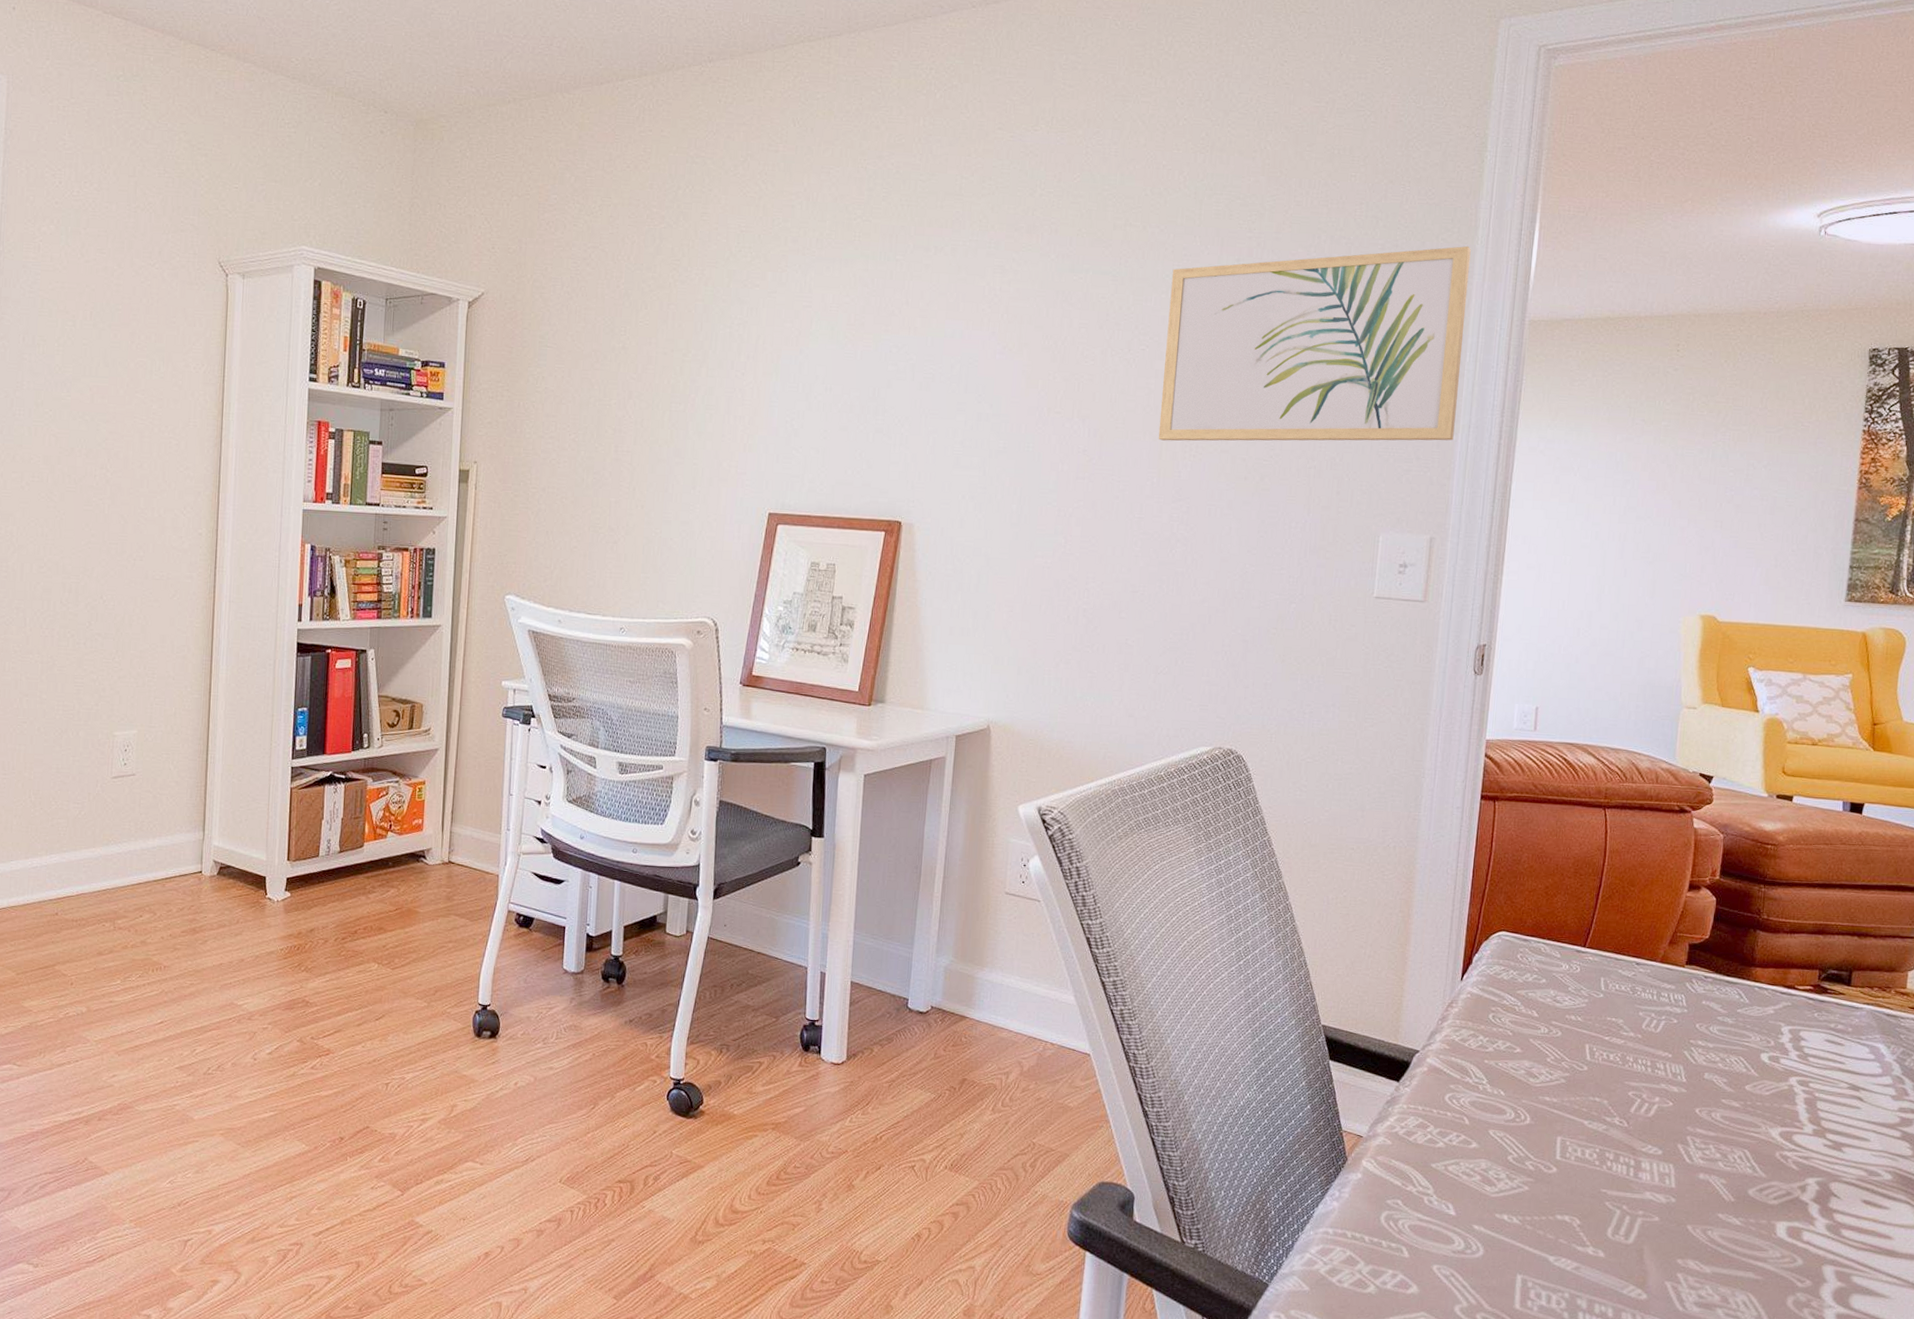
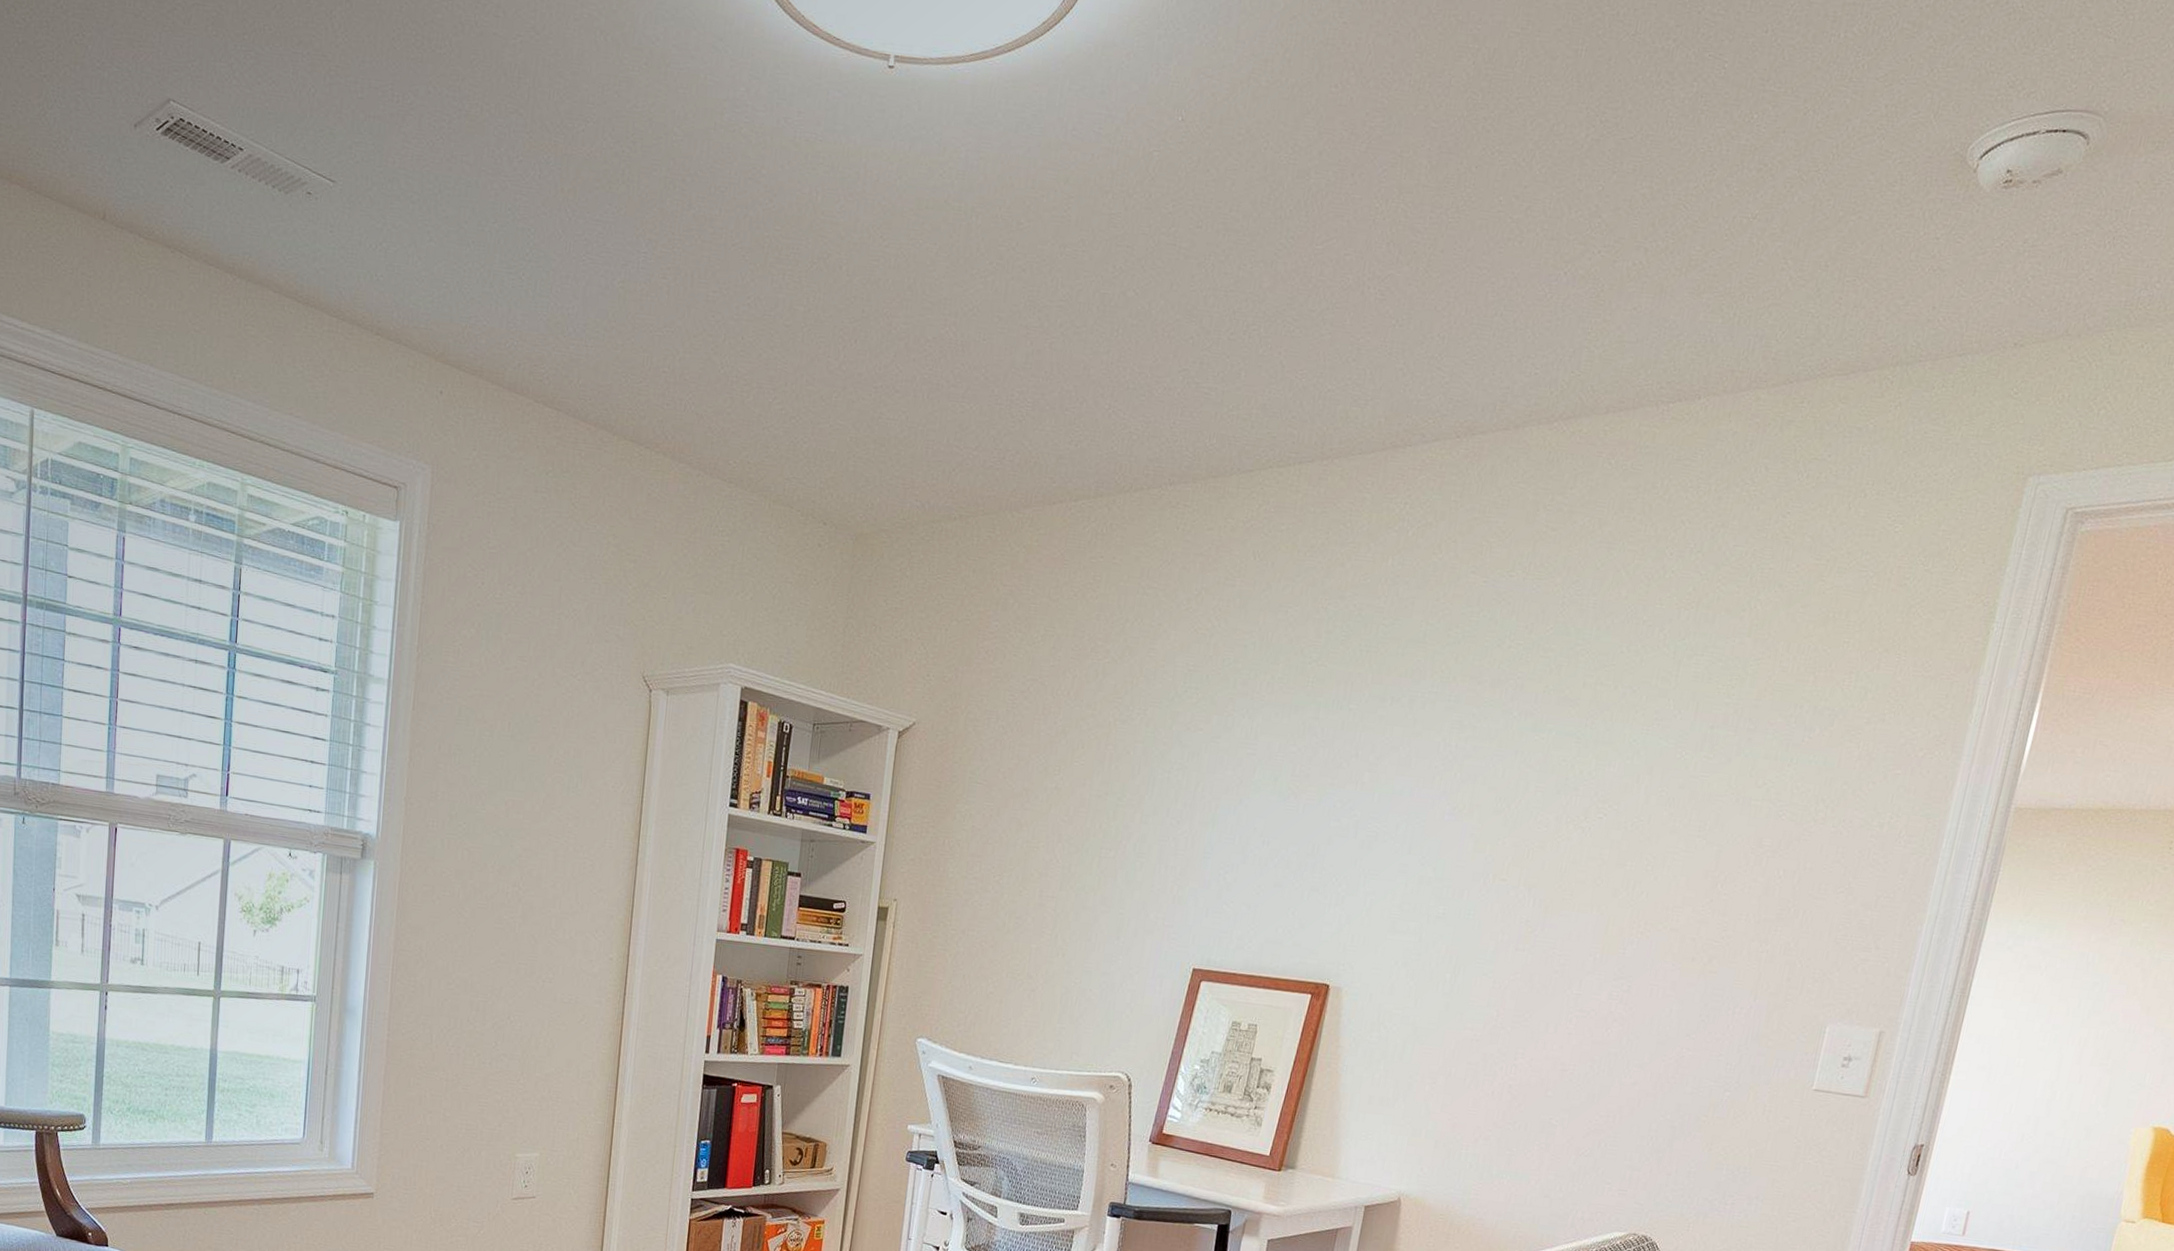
wall art: present [1158,245,1471,441] -> none [1606,724,1963,931]

